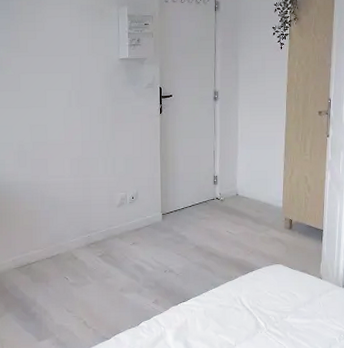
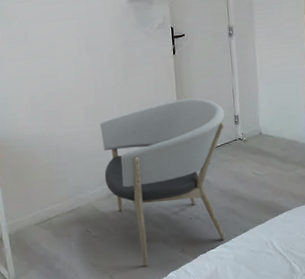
armchair: none [84,157,205,316] -> present [99,98,226,267]

